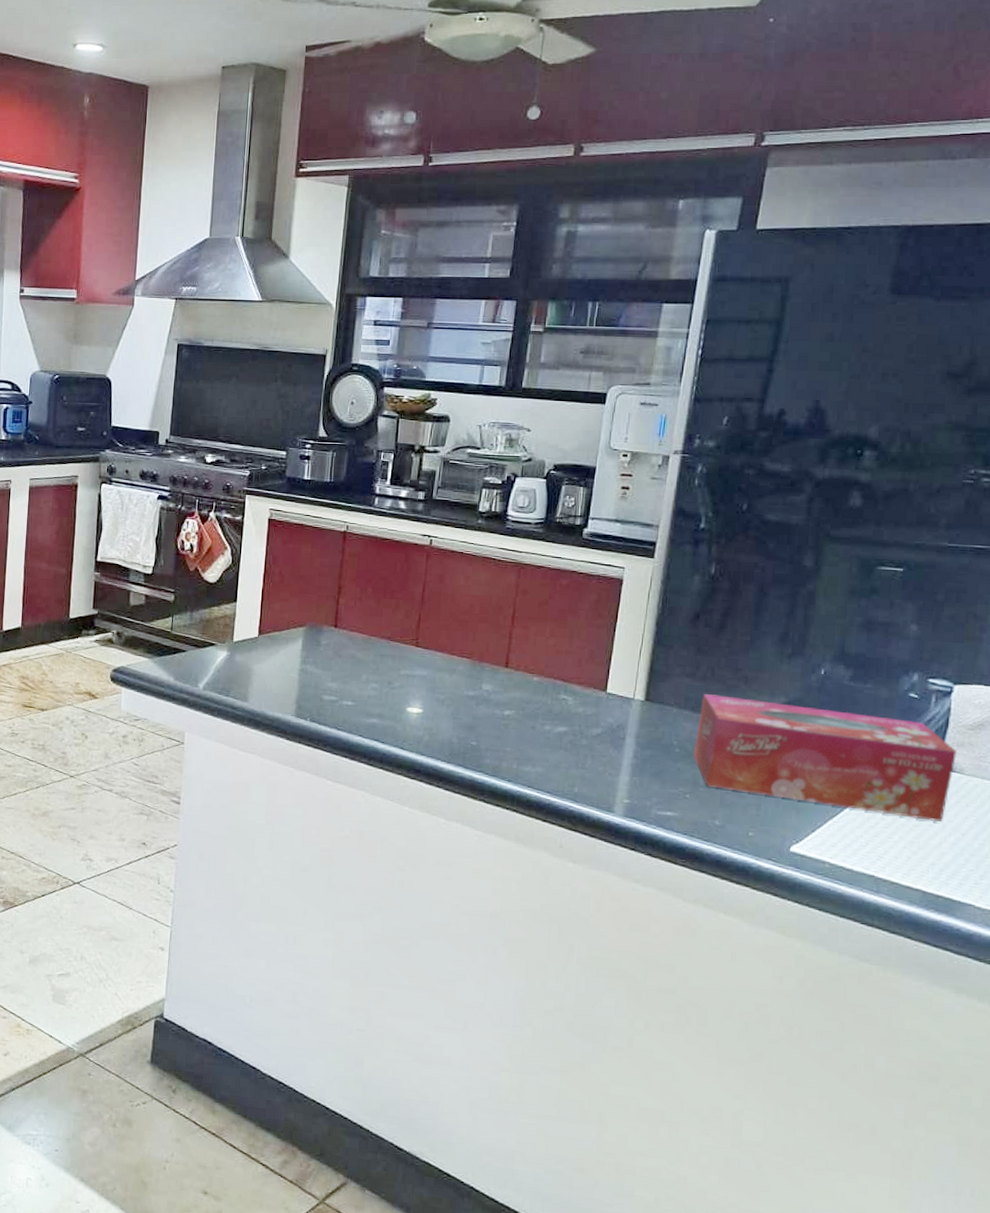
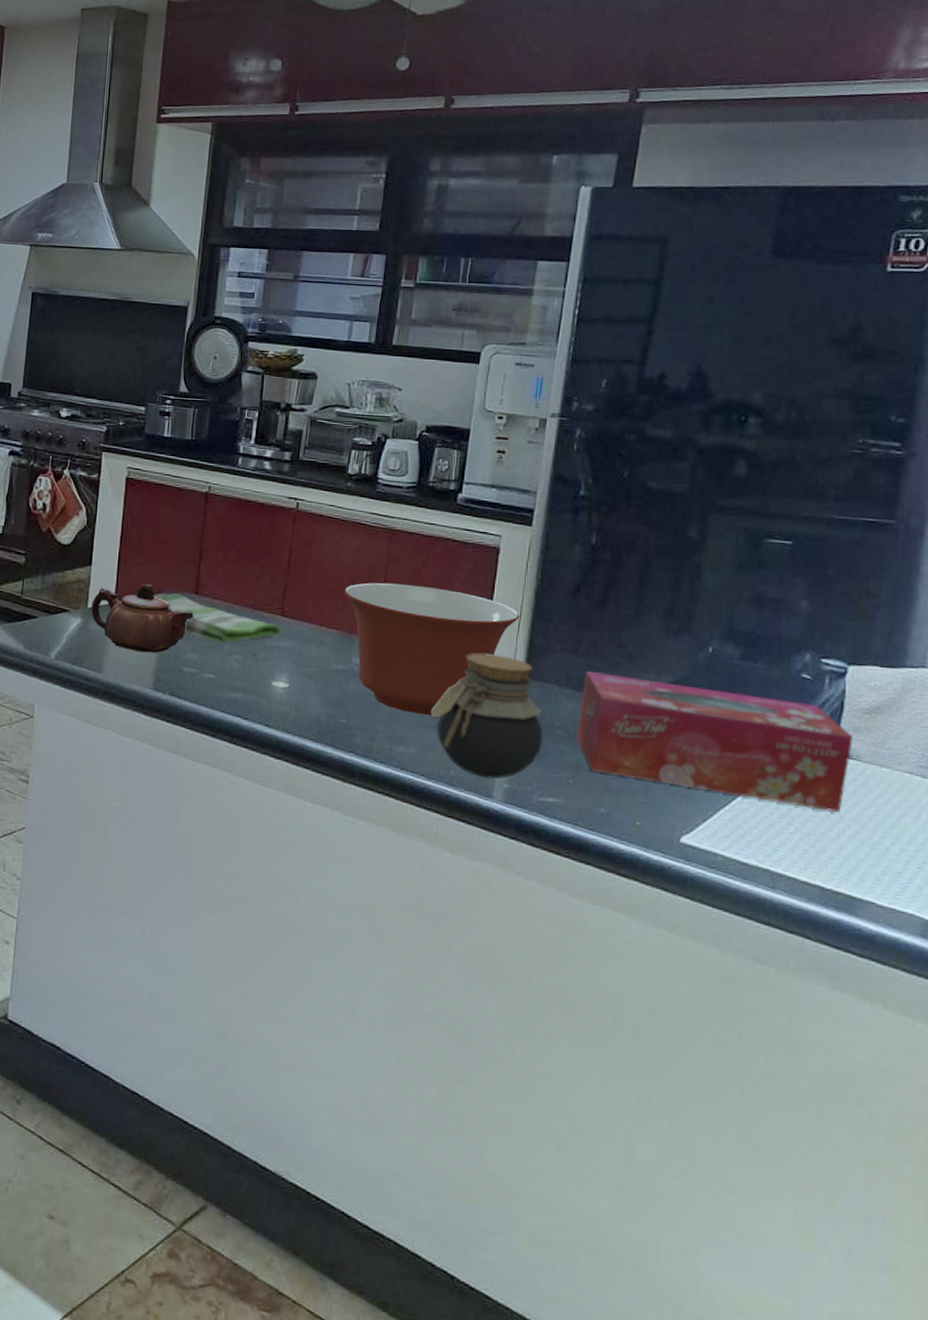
teapot: none [236,618,334,683] -> present [91,584,195,654]
dish towel: none [295,627,414,672] -> present [154,593,280,643]
mixing bowl: none [475,614,642,738] -> present [344,582,520,716]
jar: none [556,678,662,795] -> present [431,653,543,779]

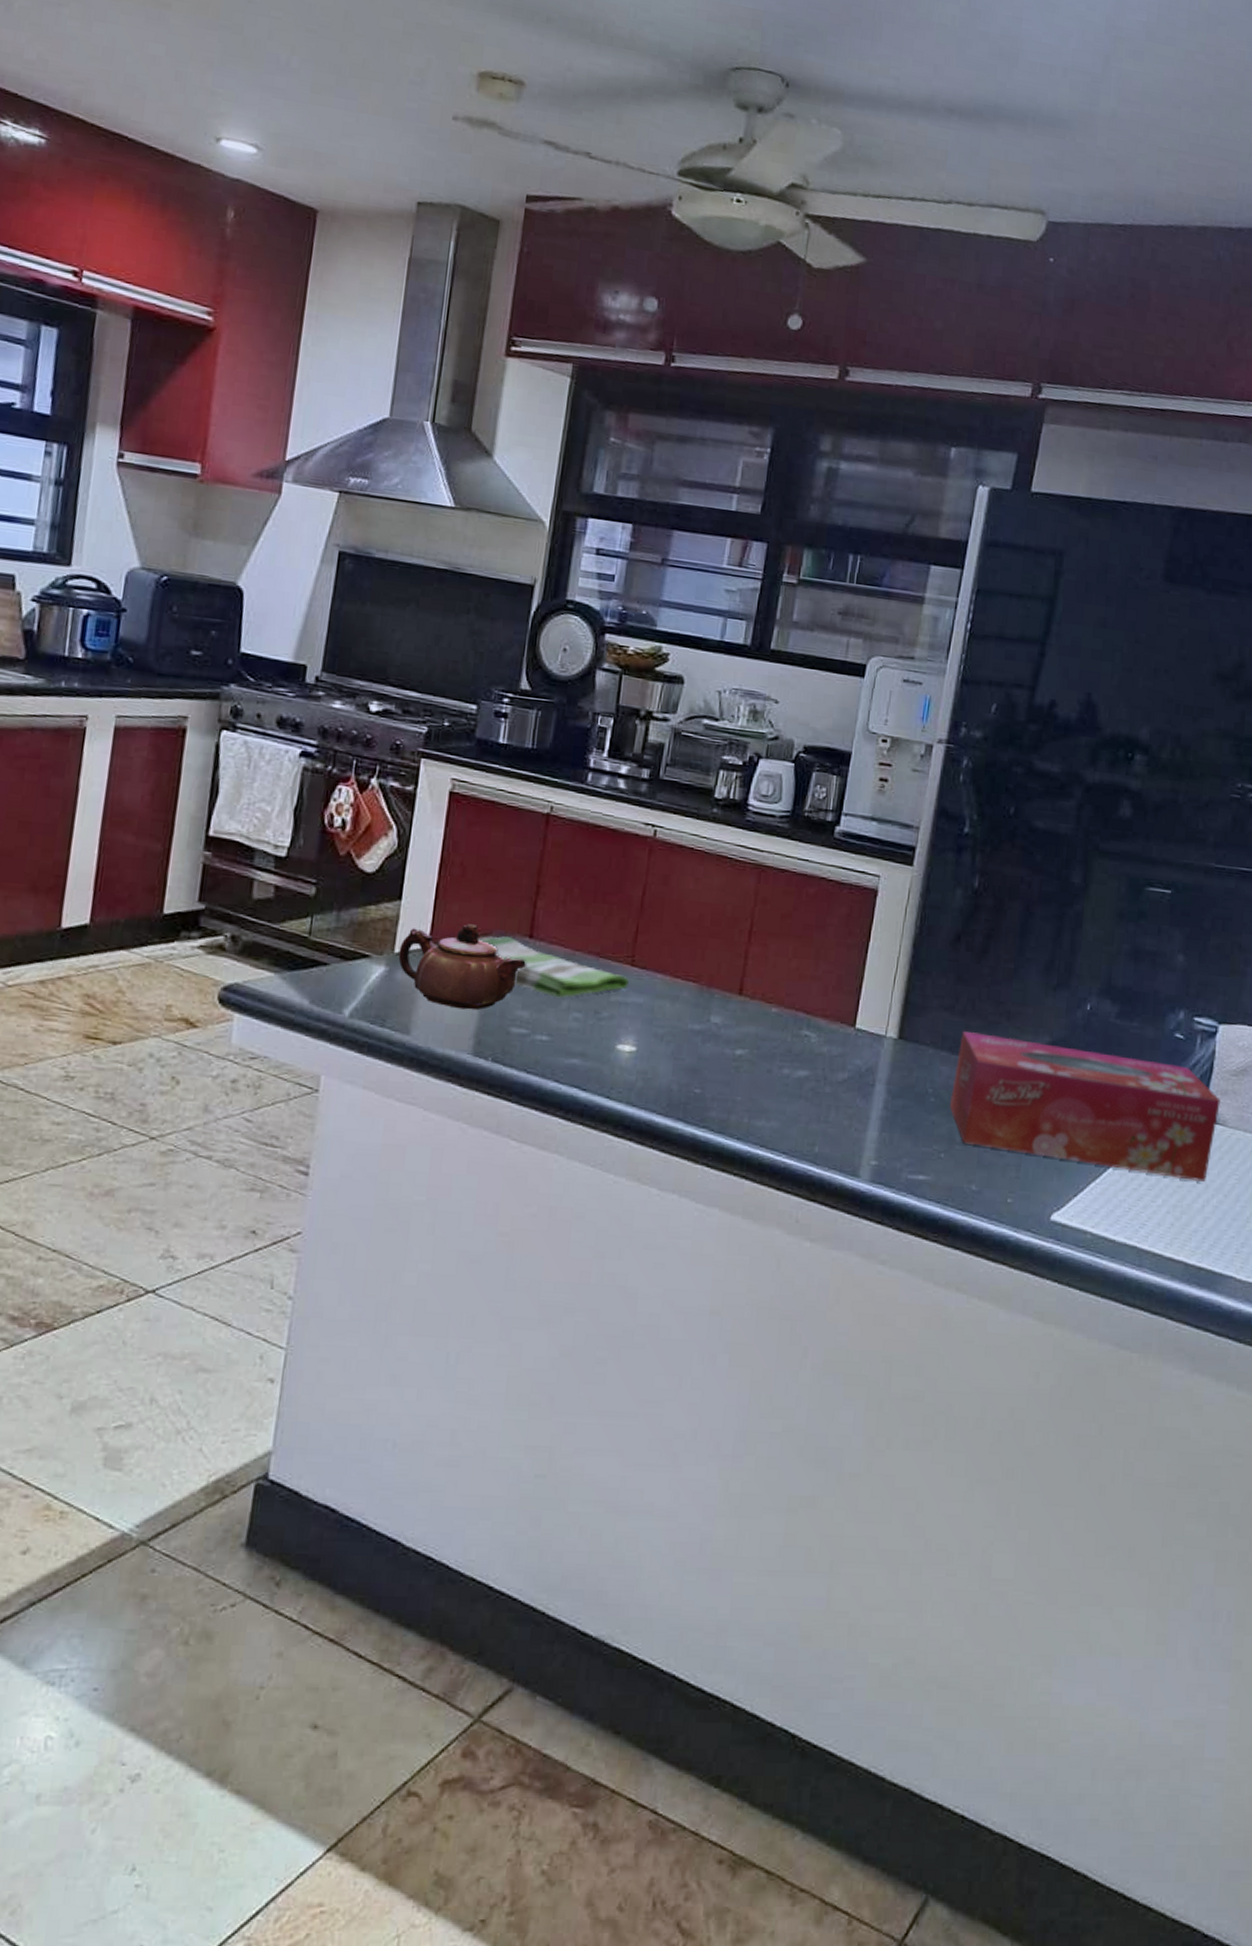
mixing bowl: present [344,582,520,716] -> none [704,927,896,1084]
jar: present [431,653,543,779] -> none [796,1010,916,1155]

